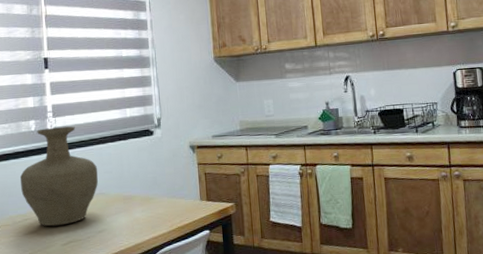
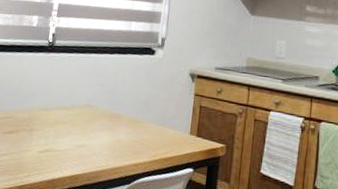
vase: present [20,126,98,227] -> none [9,26,91,131]

